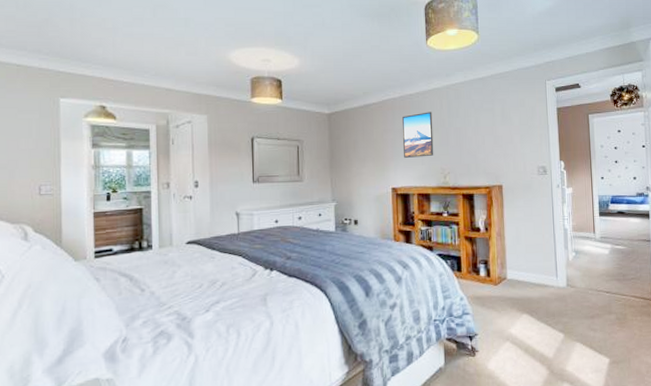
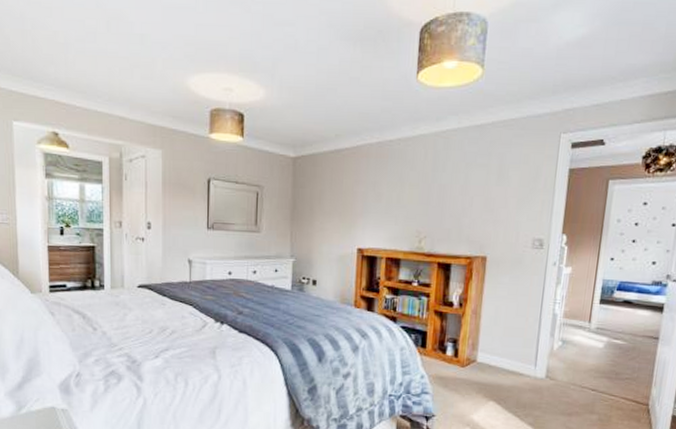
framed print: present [402,112,434,158] -> none [375,163,414,216]

